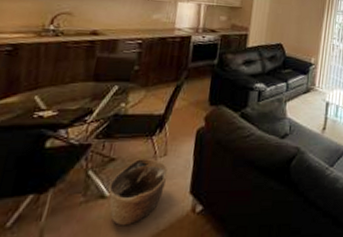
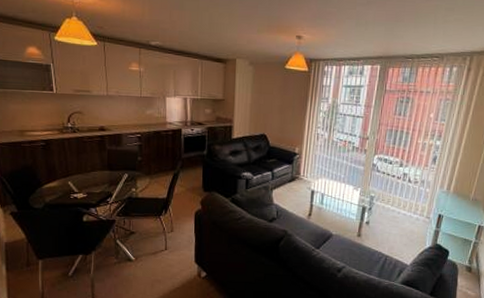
basket: present [108,158,169,226] -> none [132,232,176,283]

